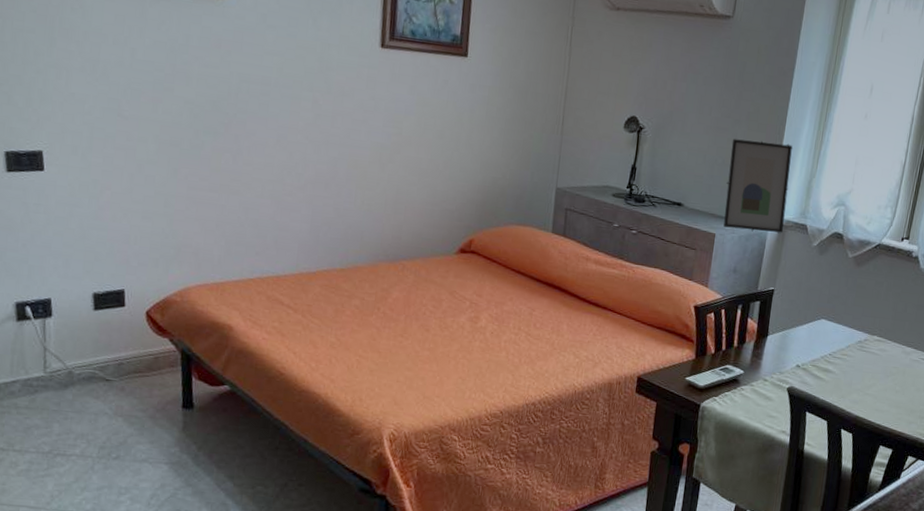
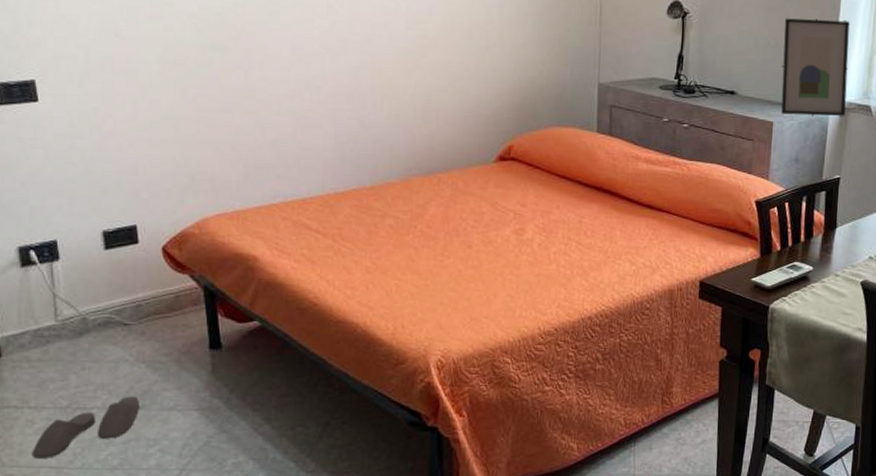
slippers: none [13,446,115,499] -> present [31,396,139,458]

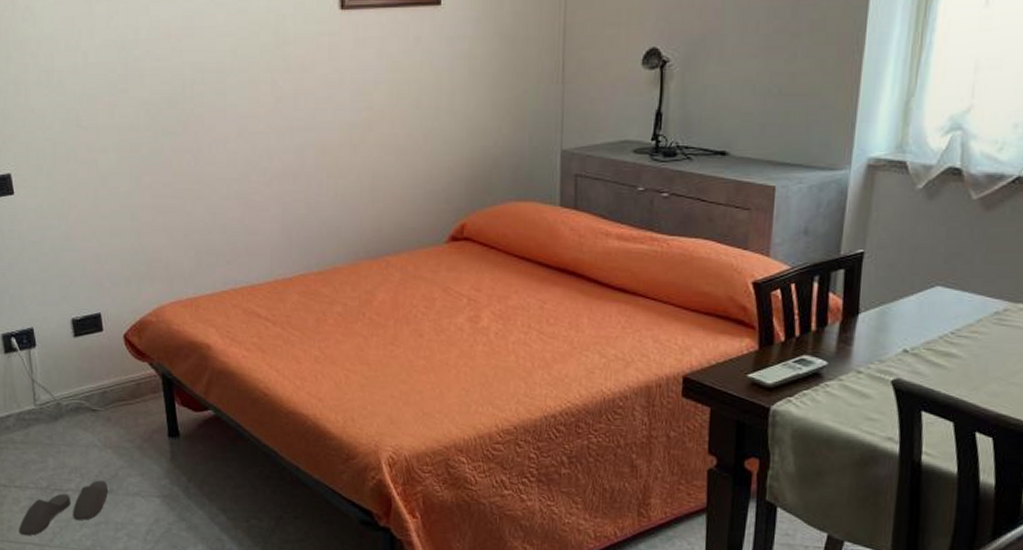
picture frame: present [781,18,851,117] -> none [786,55,880,179]

